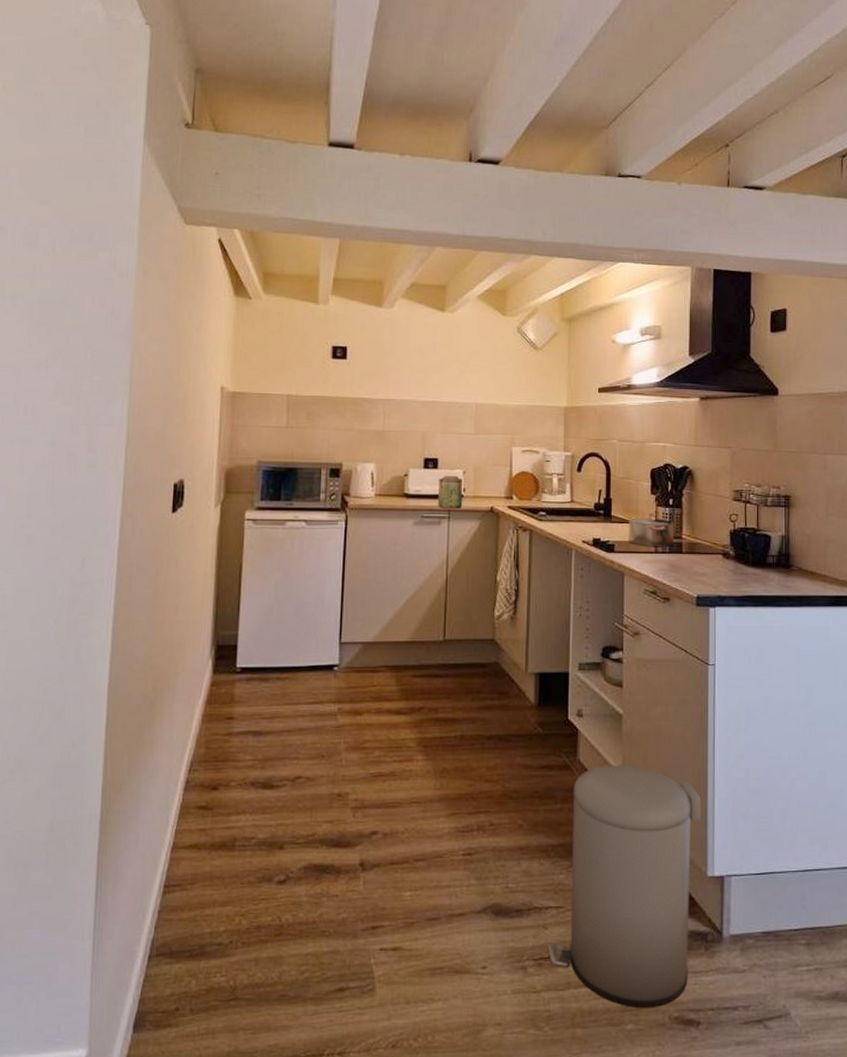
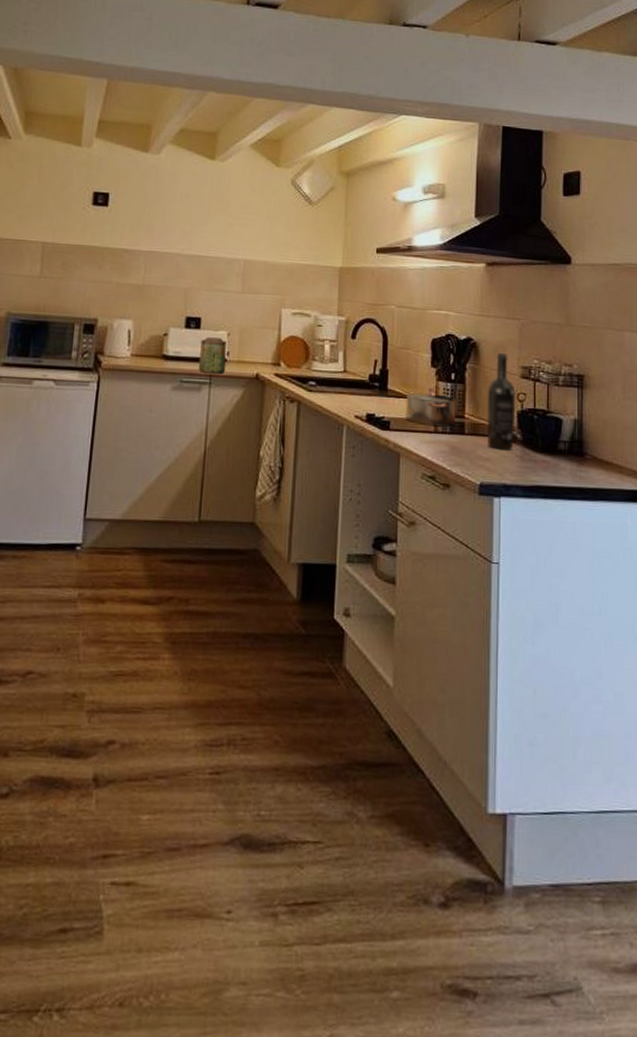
pedal bin: present [547,765,700,1009] -> none [302,674,481,973]
wine bottle: none [702,478,728,566] -> present [487,352,516,450]

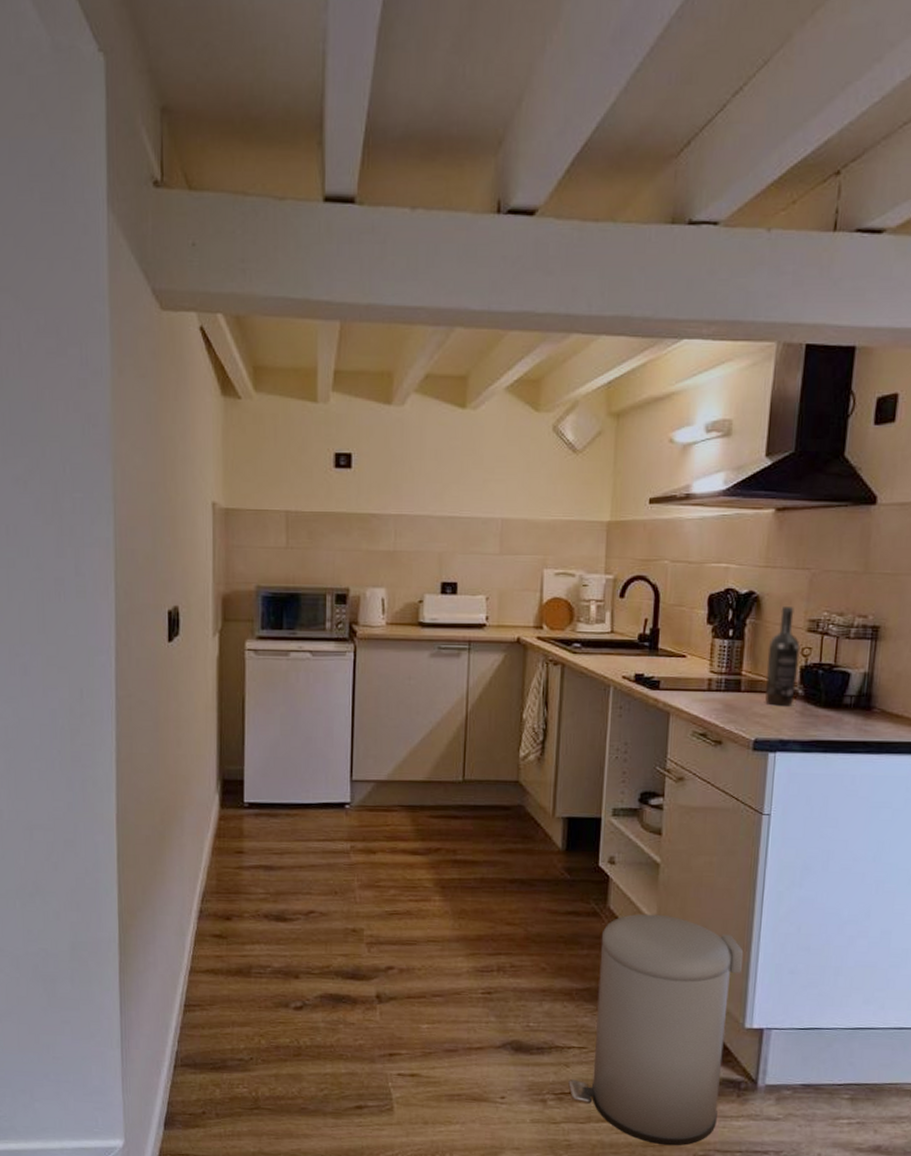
canister: present [198,337,227,375] -> none [456,603,486,641]
pedal bin: none [302,674,481,973] -> present [568,913,743,1146]
cooking pot: present [406,387,456,427] -> none [677,645,734,685]

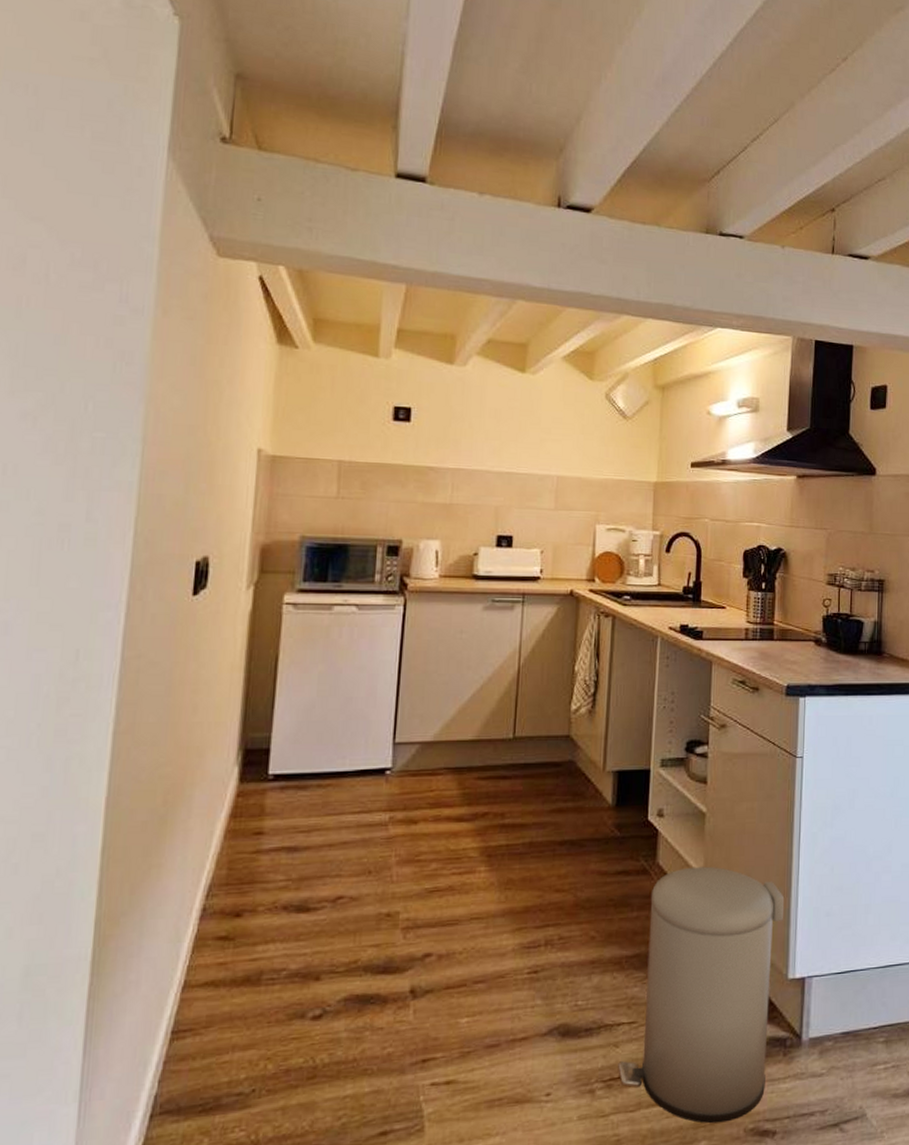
wine bottle: present [765,605,800,706] -> none [794,561,822,653]

